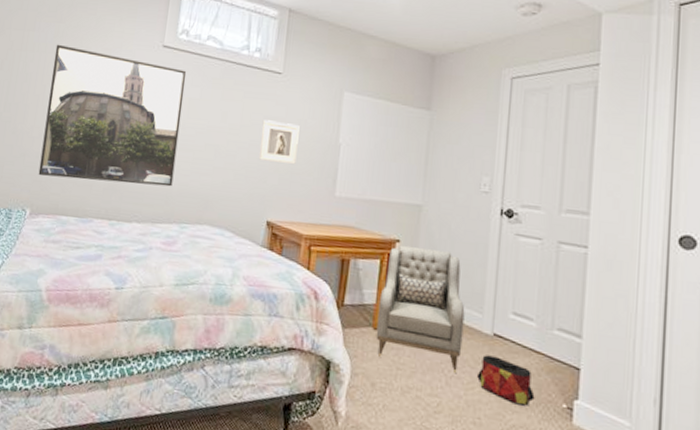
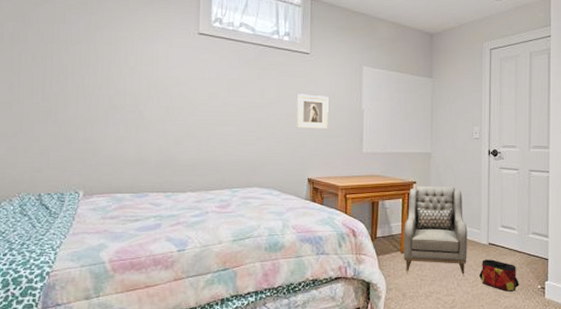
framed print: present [38,44,187,187] -> none [87,35,224,160]

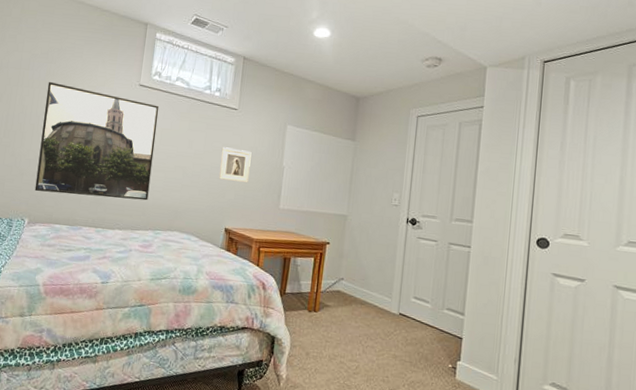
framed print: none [87,35,224,160] -> present [34,81,160,201]
armchair: present [403,185,468,277] -> none [310,247,379,344]
bag: present [479,259,519,291] -> none [386,329,429,367]

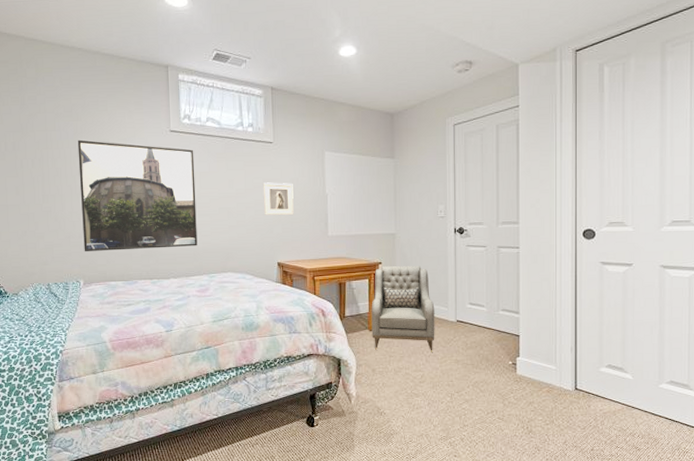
armchair: none [310,247,379,344] -> present [371,265,435,353]

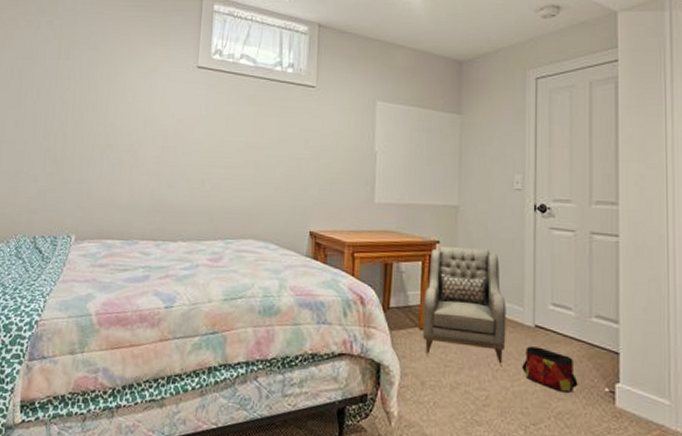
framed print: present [77,139,198,252] -> none [81,71,222,204]
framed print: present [263,182,294,216] -> none [297,133,336,175]
bag: none [448,336,489,367] -> present [522,346,578,393]

